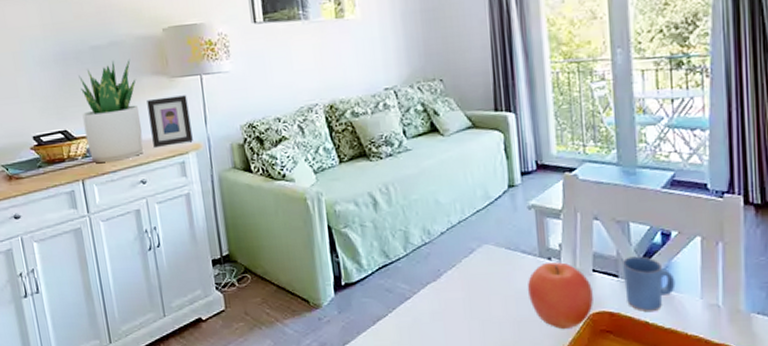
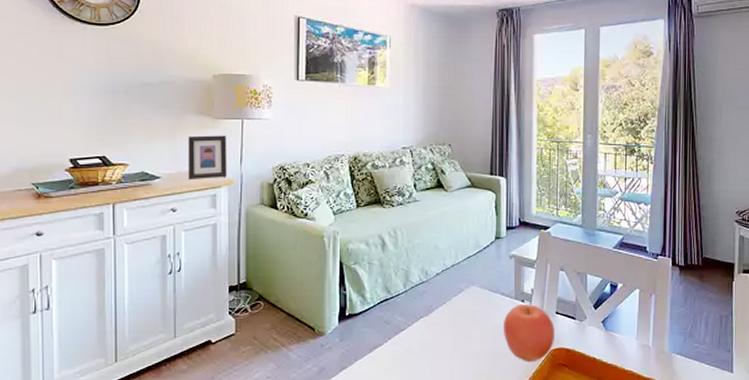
planter: present [79,58,143,164] -> none [123,97,181,190]
mug: present [622,256,676,311] -> none [579,303,618,349]

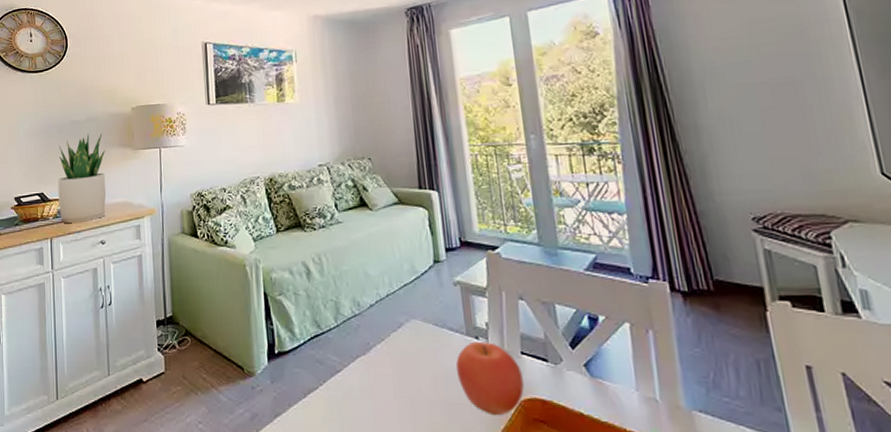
planter: none [123,97,181,190] -> present [58,132,107,224]
picture frame: present [188,135,227,181] -> none [113,165,149,212]

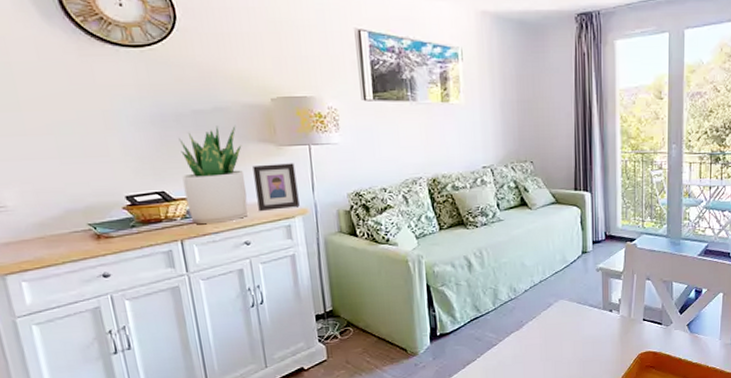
picture frame: none [113,165,149,212] -> present [252,163,300,212]
fruit: present [455,342,524,416] -> none [592,313,642,367]

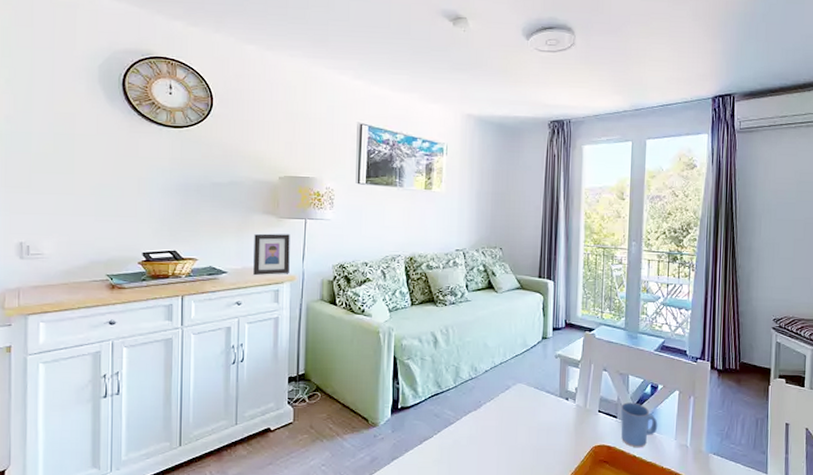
planter: present [179,125,248,225] -> none [193,197,248,284]
mug: none [665,308,703,350] -> present [620,402,658,447]

